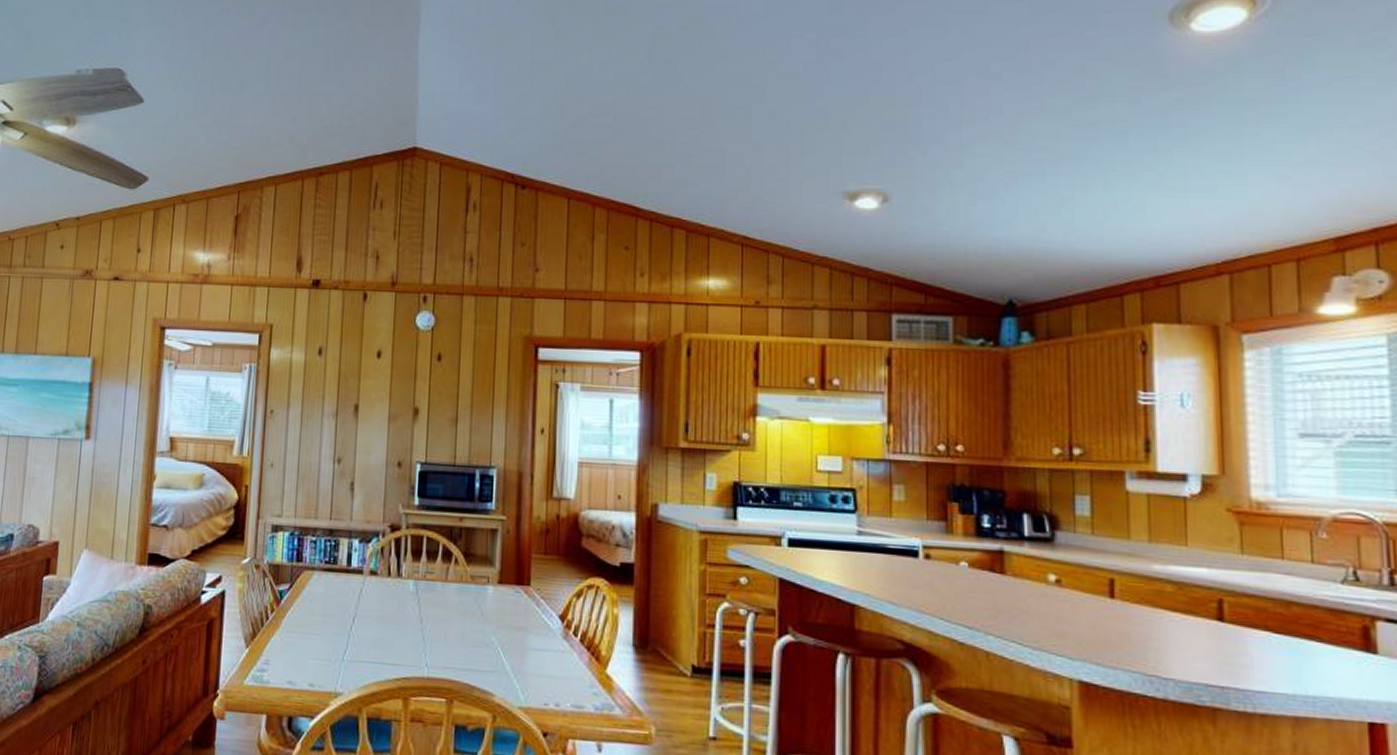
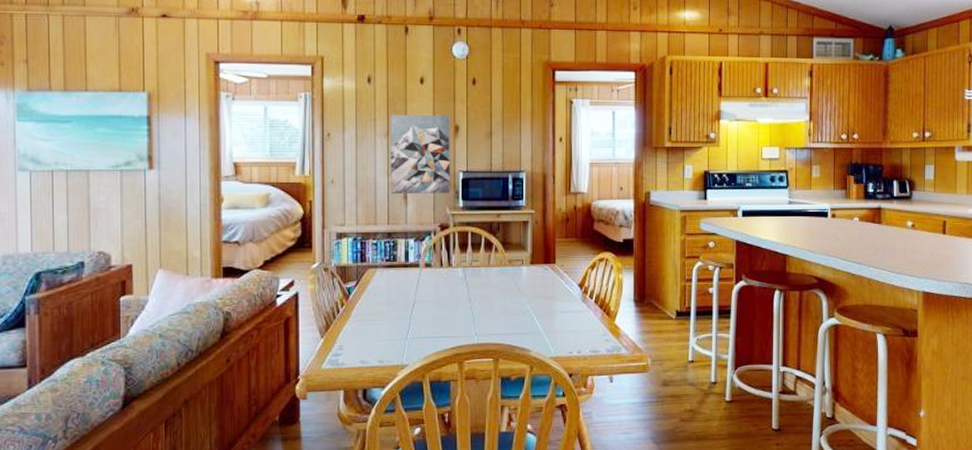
wall art: none [335,392,409,488] -> present [390,114,450,194]

